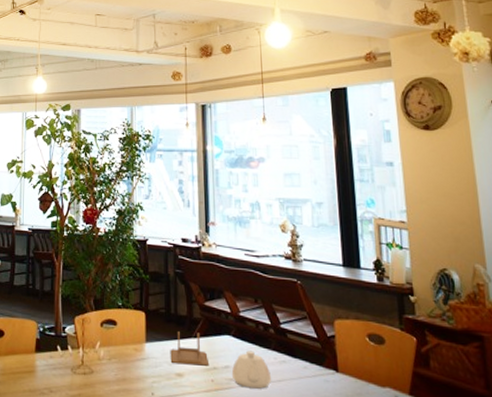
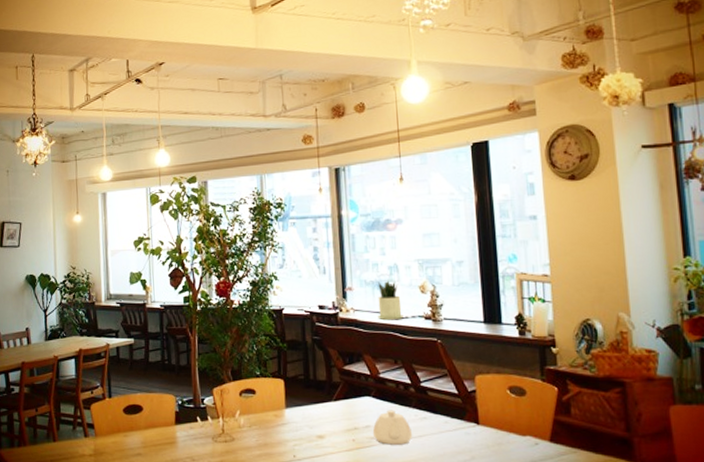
napkin holder: present [170,331,208,366] -> none [310,396,349,427]
planter: none [239,218,264,258] -> present [378,281,404,321]

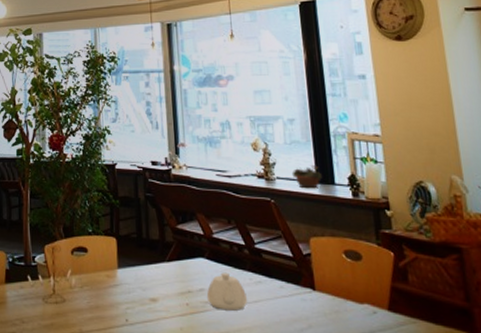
planter: present [378,281,404,321] -> none [210,138,236,178]
succulent planter: none [459,306,489,328] -> present [291,165,322,187]

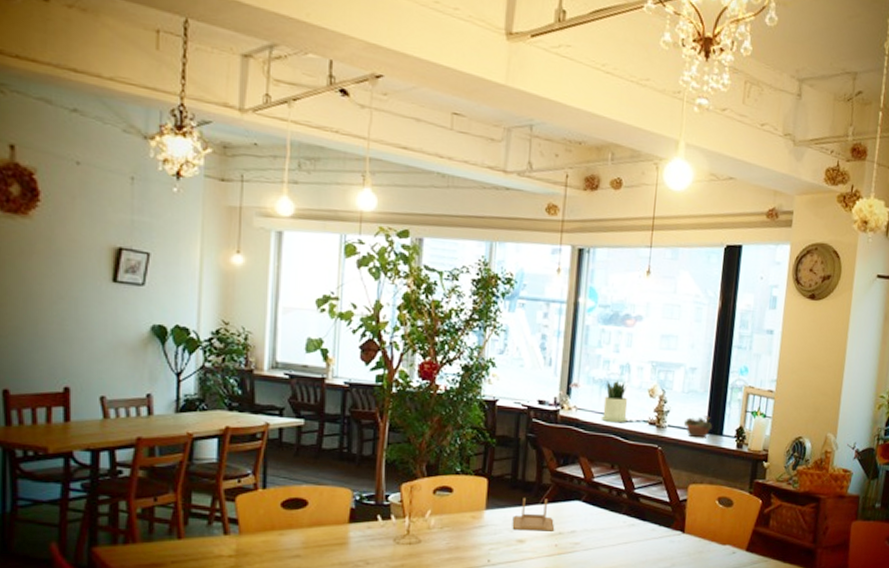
napkin holder: none [143,256,183,290] -> present [512,498,554,531]
teapot: present [206,272,248,311] -> none [577,515,619,551]
planter: none [210,138,236,178] -> present [601,380,628,423]

